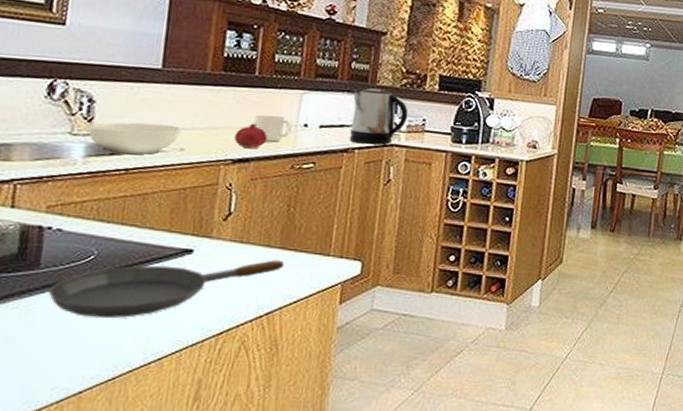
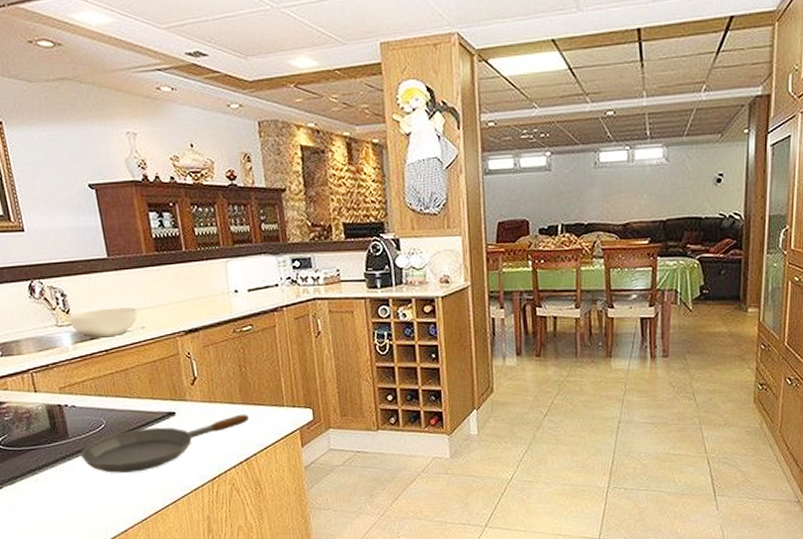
fruit: present [234,123,268,149] -> none [180,295,208,320]
mug: present [253,115,292,142] -> none [192,286,225,311]
kettle: present [349,87,408,145] -> none [269,245,323,302]

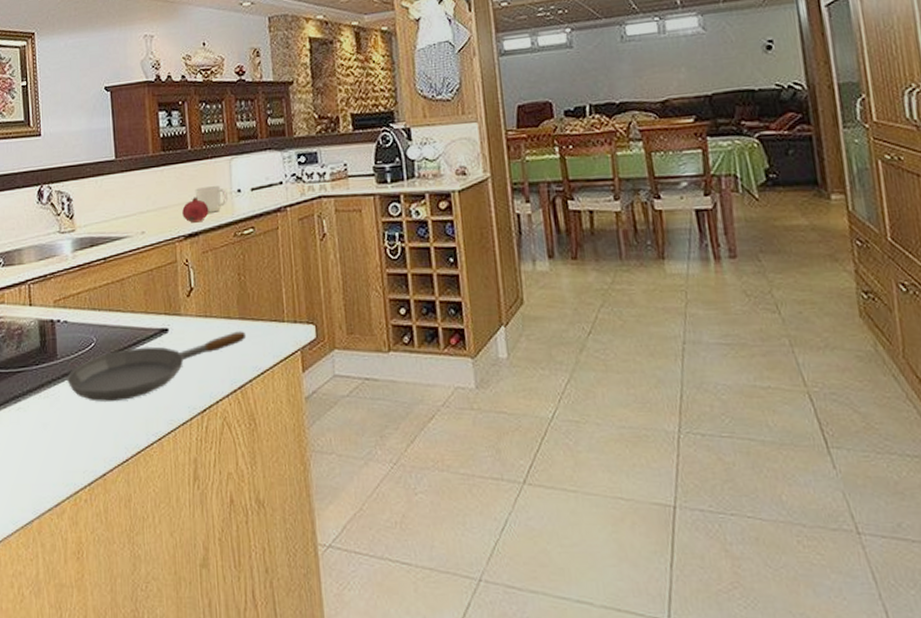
bowl: present [68,307,138,338] -> none [71,211,139,245]
fruit: none [180,295,208,320] -> present [182,196,209,223]
mug: none [192,286,225,311] -> present [194,186,227,213]

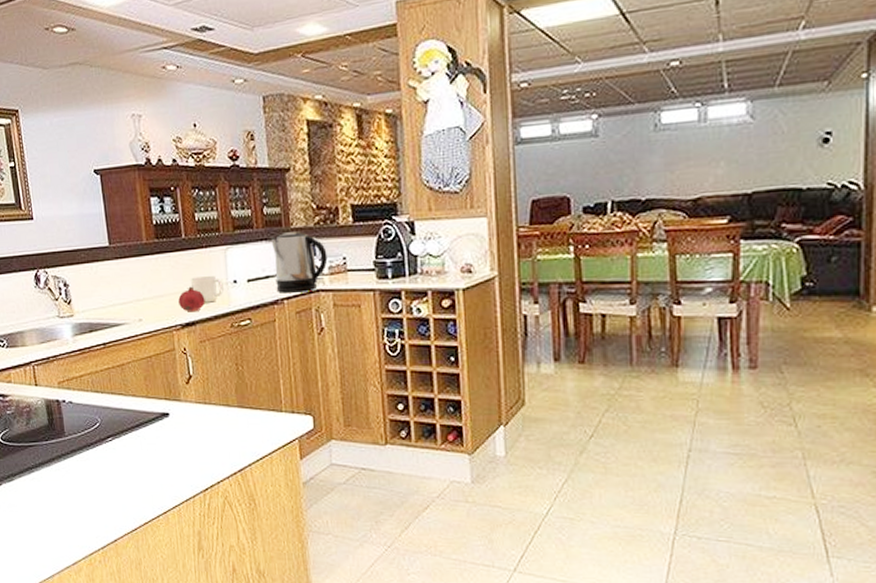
frying pan: present [66,331,247,402] -> none [74,418,245,476]
kettle: none [275,140,329,201] -> present [271,231,328,293]

